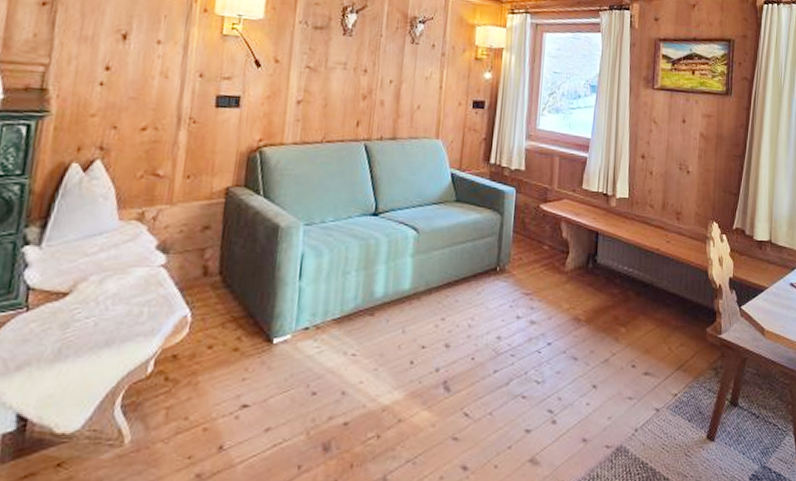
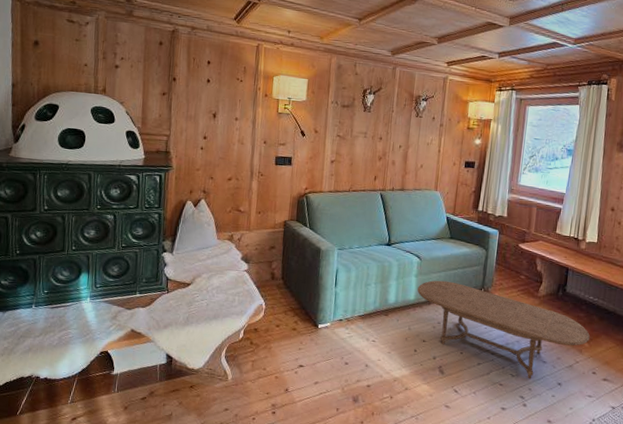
coffee table: none [414,259,626,385] -> present [417,280,590,379]

